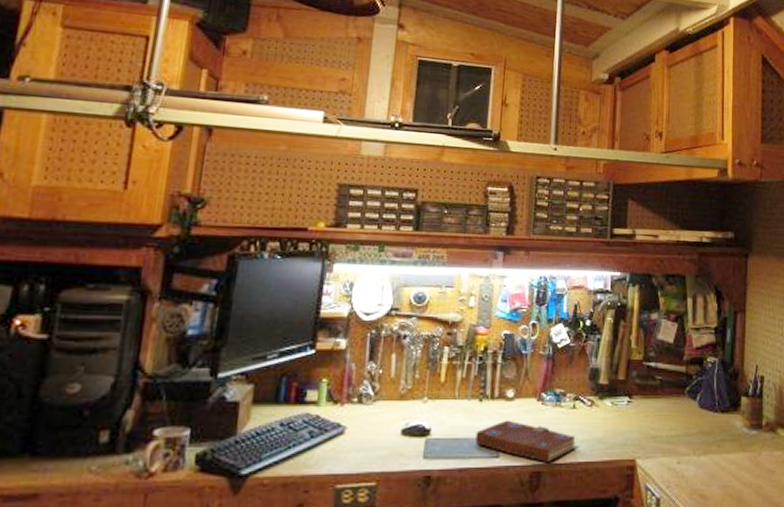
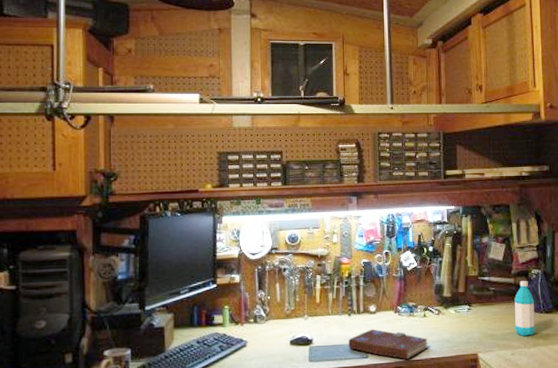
water bottle: none [683,369,709,440] -> present [514,280,535,336]

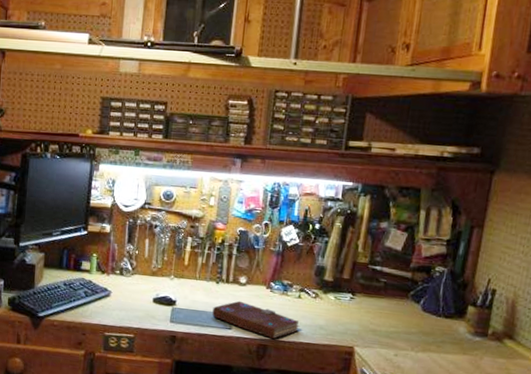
water bottle: present [514,280,535,336] -> none [403,276,434,339]

